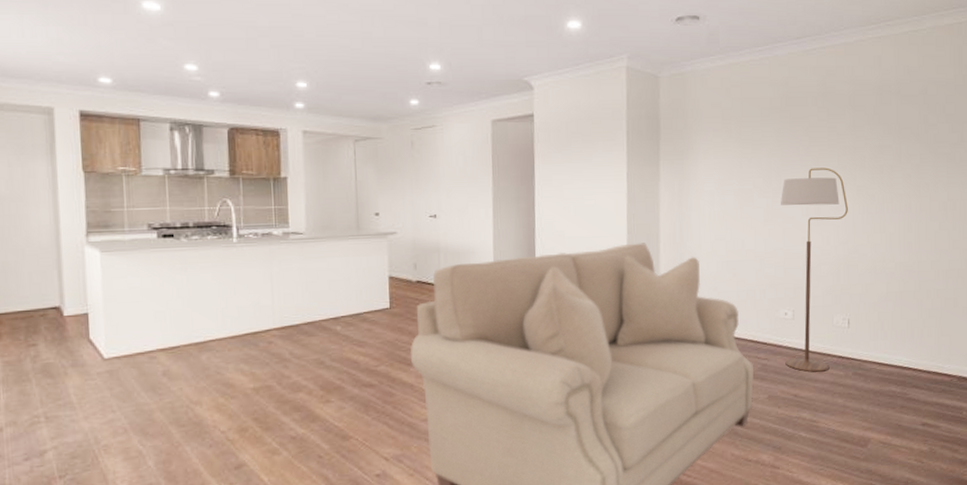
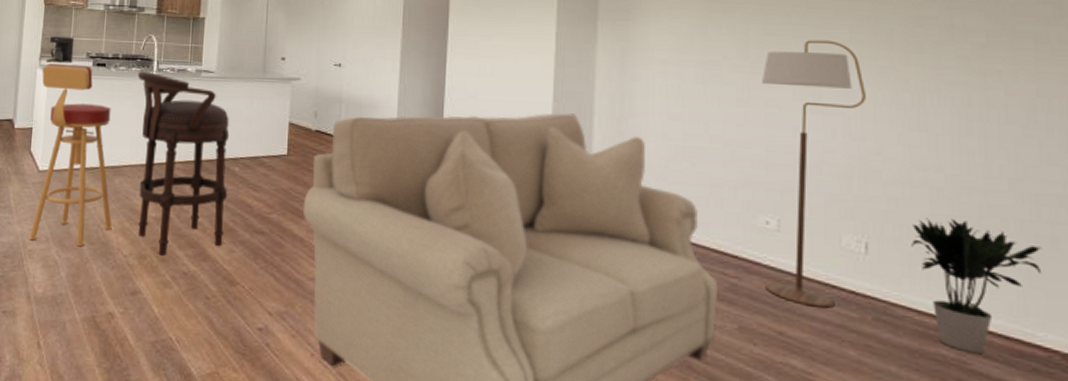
bar stool: none [92,238,204,435] -> present [29,64,112,247]
coffee maker: none [94,207,131,238] -> present [45,36,74,63]
bar stool: none [214,239,332,425] -> present [137,71,230,256]
potted plant: none [875,293,948,386] -> present [911,218,1042,353]

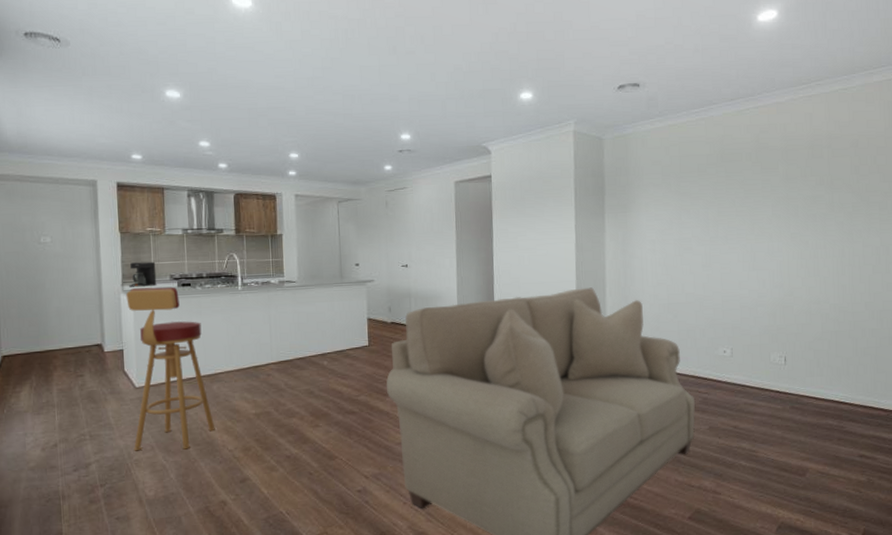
bar stool: present [137,71,230,256] -> none [223,287,320,445]
floor lamp: present [762,40,866,309] -> none [718,217,783,406]
potted plant: present [911,218,1042,353] -> none [811,333,884,420]

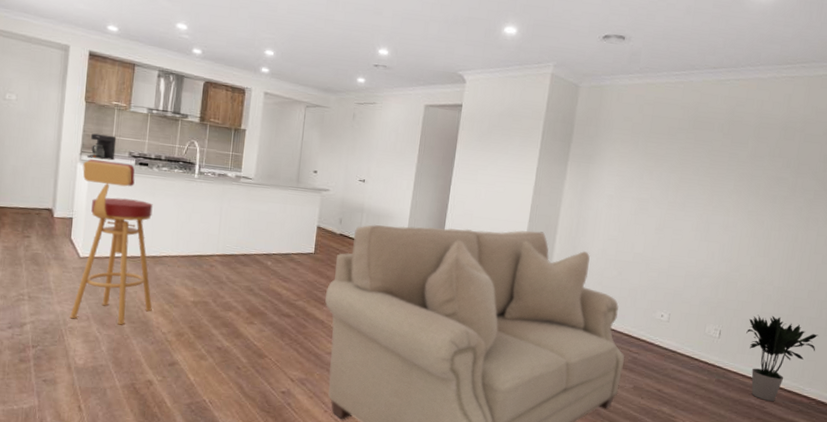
potted plant: none [811,333,884,420] -> present [746,315,818,401]

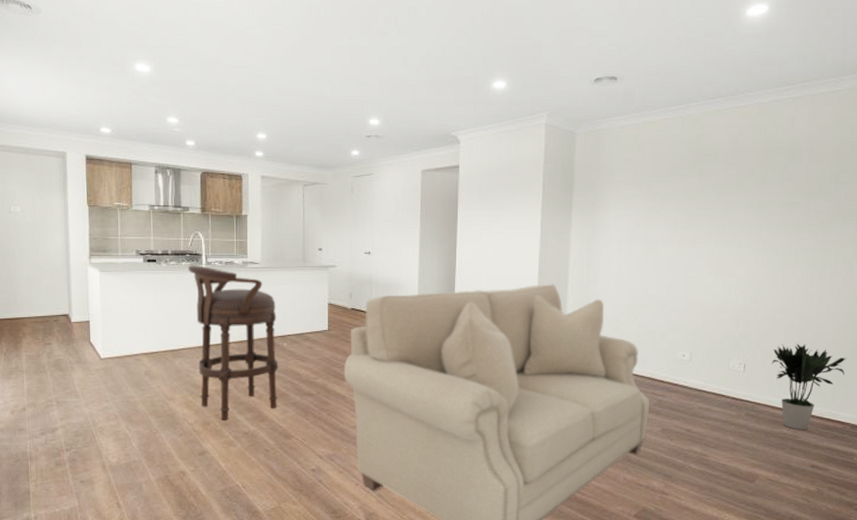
bar stool: present [70,159,153,325] -> none [93,262,177,420]
coffee maker: present [86,133,117,161] -> none [95,236,123,260]
bar stool: none [176,173,264,333] -> present [188,265,279,420]

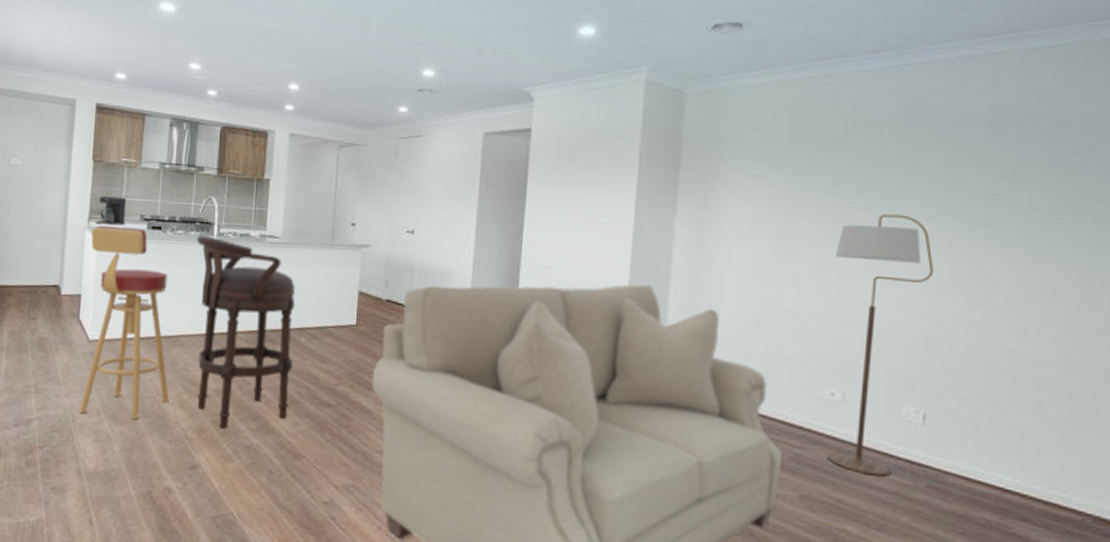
bar stool: none [93,262,177,420] -> present [79,226,169,420]
coffee maker: none [95,236,123,260] -> present [95,196,127,226]
floor lamp: none [680,221,751,411] -> present [827,214,933,477]
potted plant: present [772,343,846,429] -> none [966,389,1084,517]

